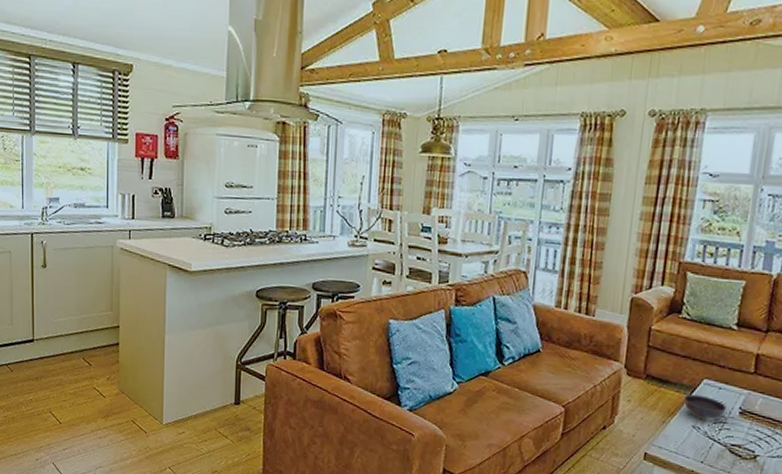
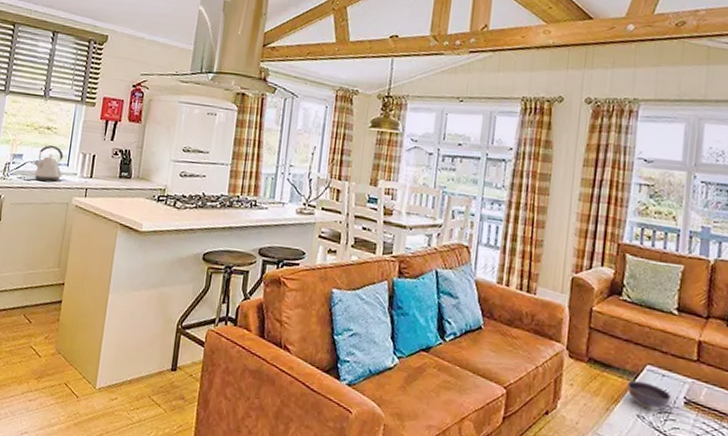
kettle: none [71,186,103,227] -> present [33,145,64,183]

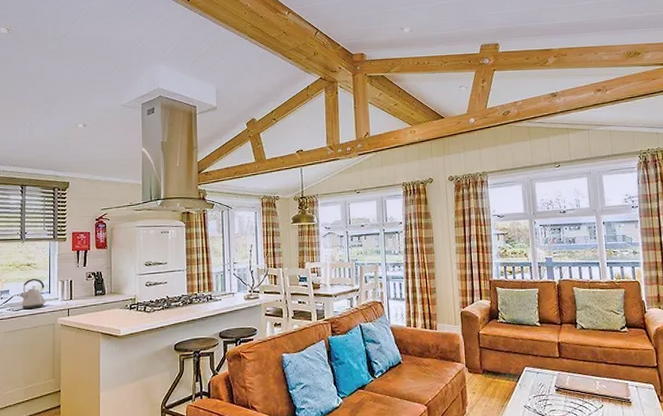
bowl: present [626,380,671,410] -> none [513,380,546,400]

